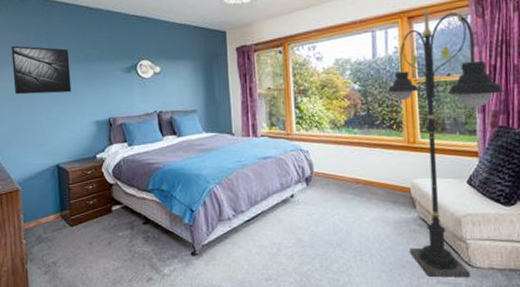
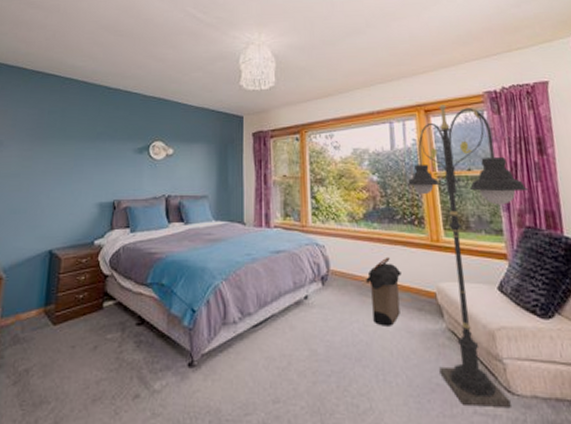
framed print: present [11,45,72,95] -> none [18,121,82,172]
laundry hamper: none [346,158,379,217] -> present [366,256,401,326]

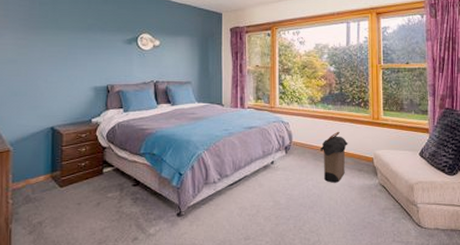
floor lamp: present [406,105,529,407] -> none [357,9,451,237]

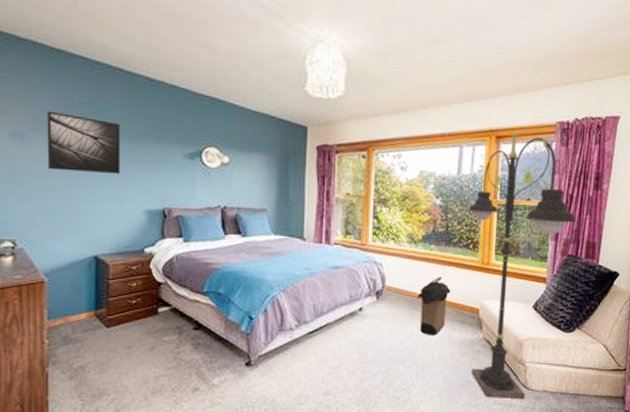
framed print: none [14,12,73,59] -> present [47,111,121,175]
floor lamp: none [357,9,451,237] -> present [467,132,578,398]

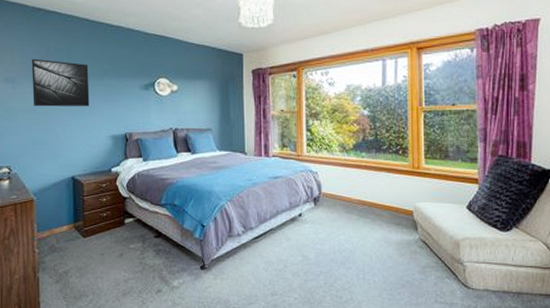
laundry hamper: present [418,276,451,335] -> none [353,181,384,238]
floor lamp: present [467,132,578,398] -> none [394,42,506,297]

